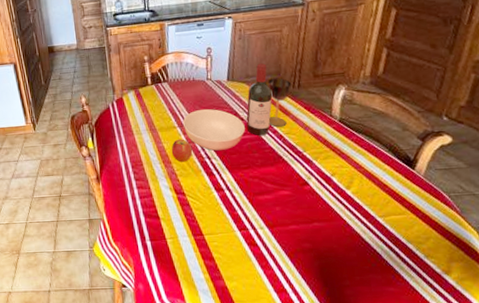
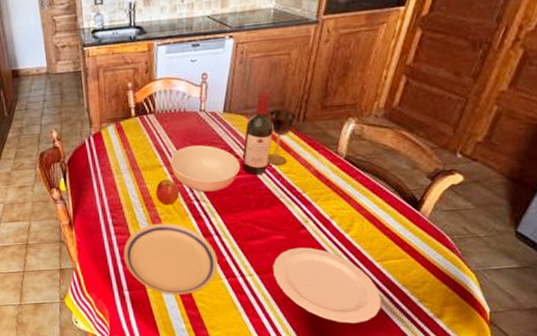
plate: none [145,178,231,246] -> present [124,222,218,295]
plate: none [281,202,389,278] -> present [273,247,382,324]

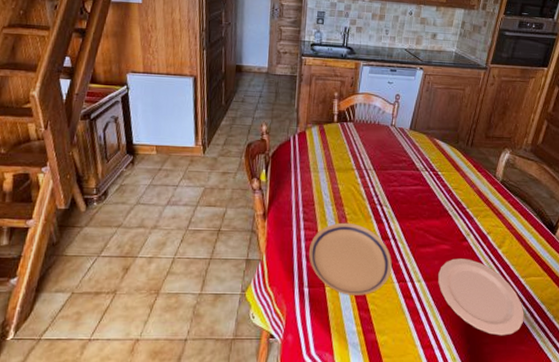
fruit: present [155,179,180,205] -> none [345,182,367,207]
bowl: present [169,144,240,192] -> none [361,154,419,198]
wine bottle: present [241,92,274,176] -> none [420,118,448,189]
wineglass: present [267,109,297,166] -> none [440,133,466,182]

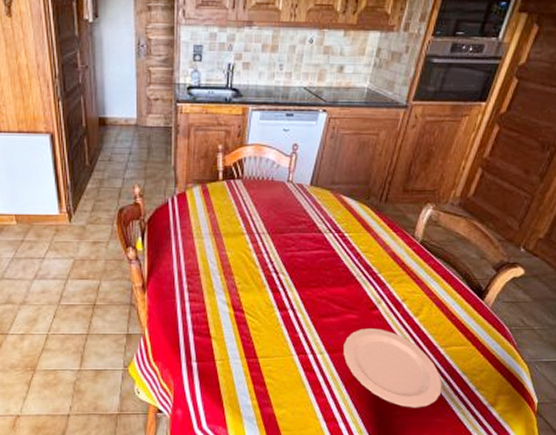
plate: present [309,222,392,296] -> none [196,292,290,369]

